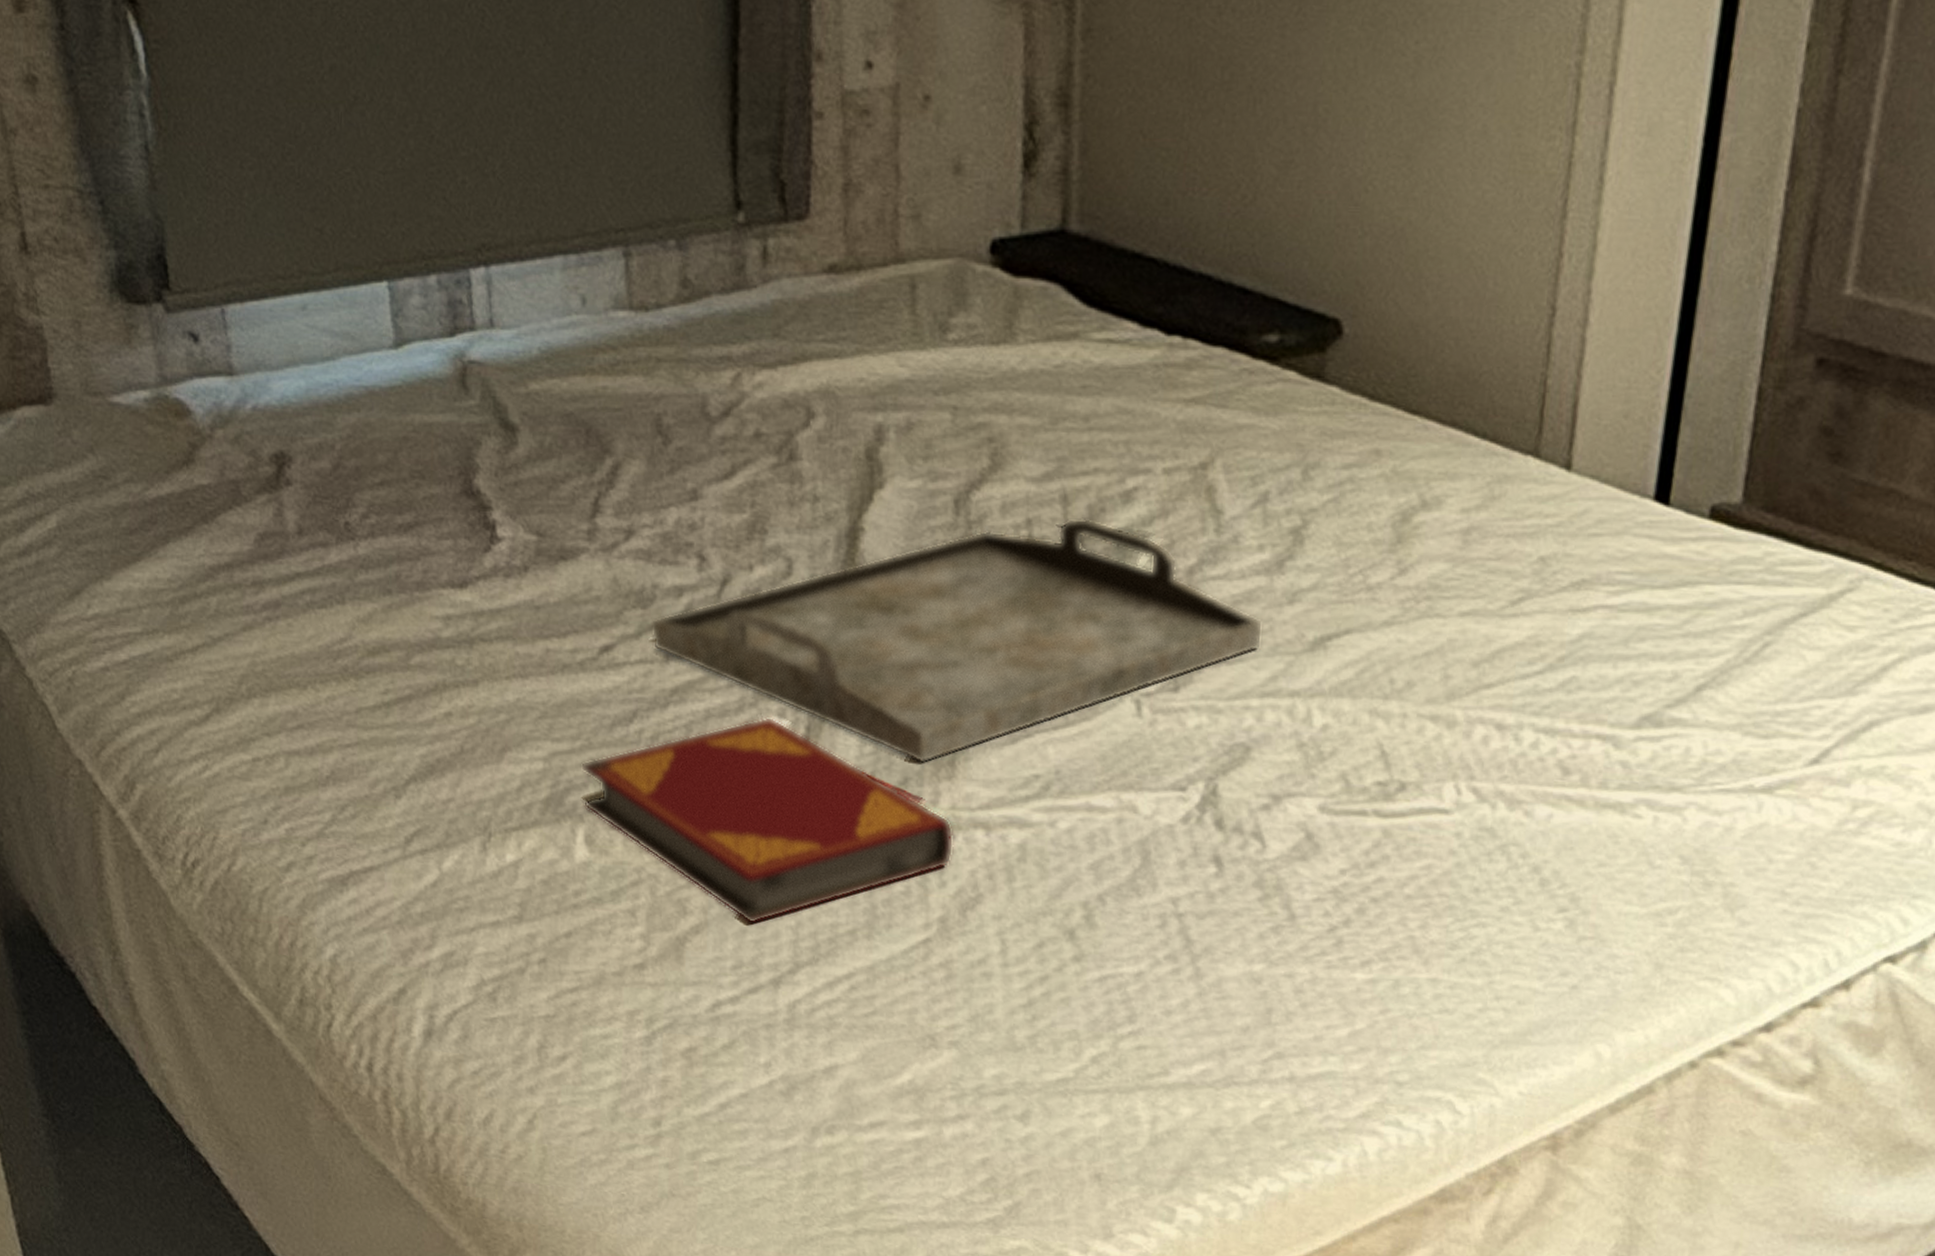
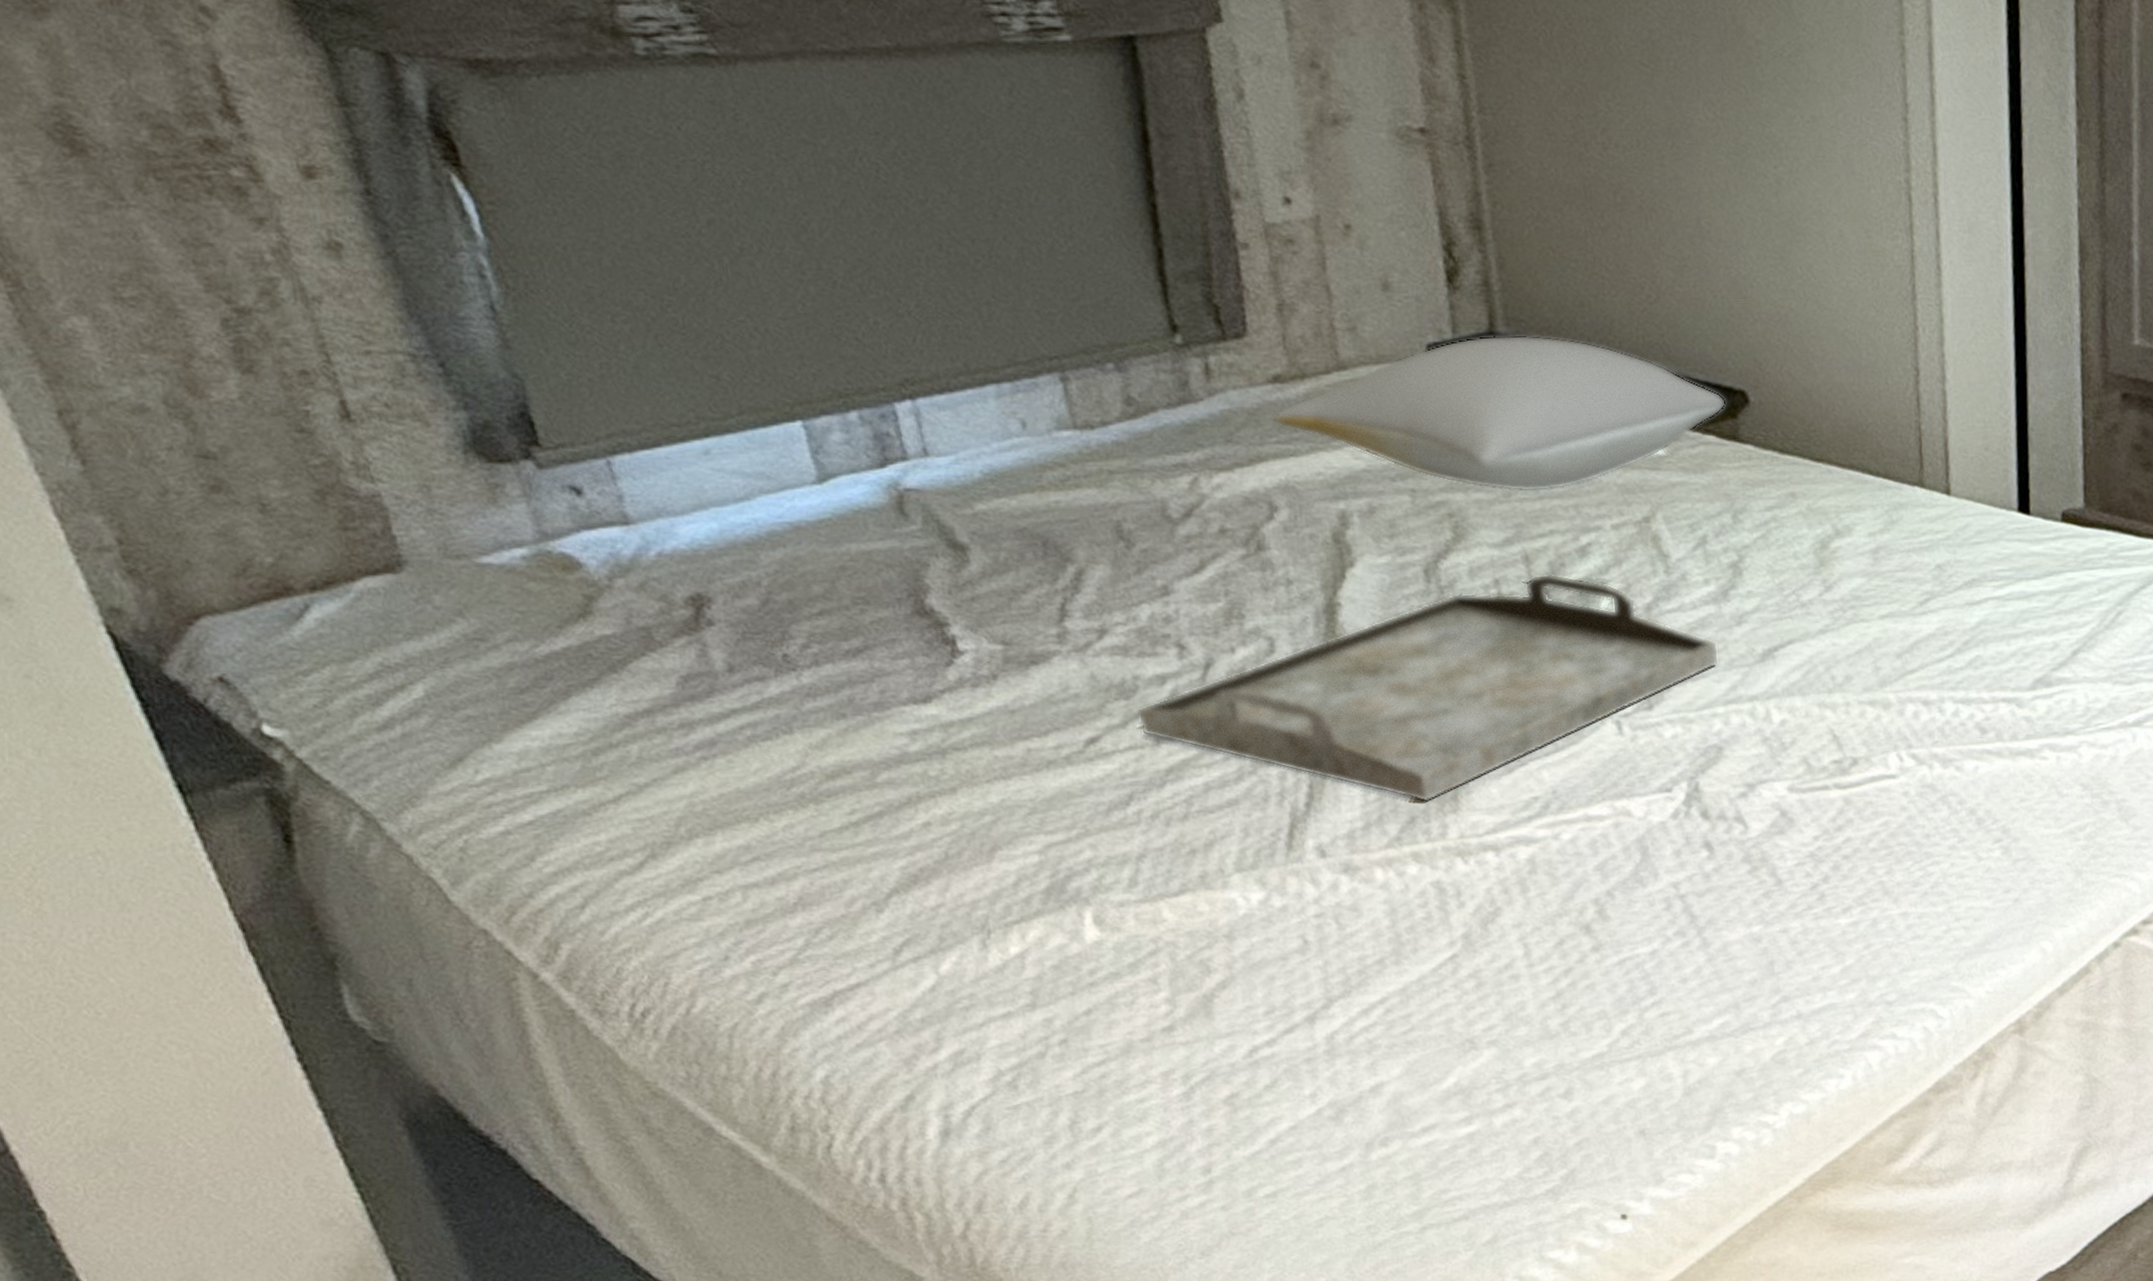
hardback book: present [582,716,954,925] -> none [1081,781,1468,971]
pillow: none [823,233,1315,422] -> present [1273,335,1726,493]

